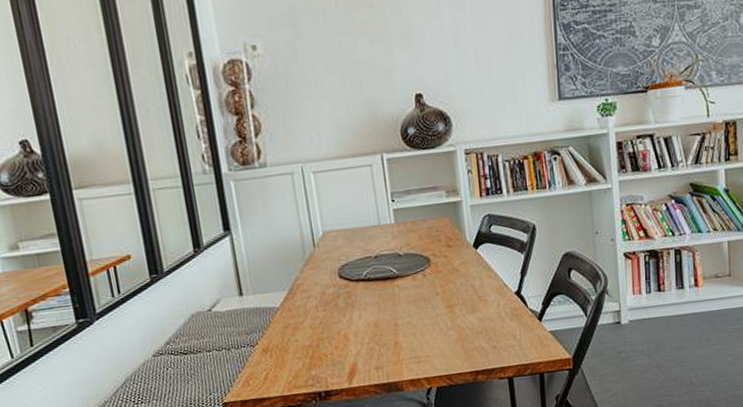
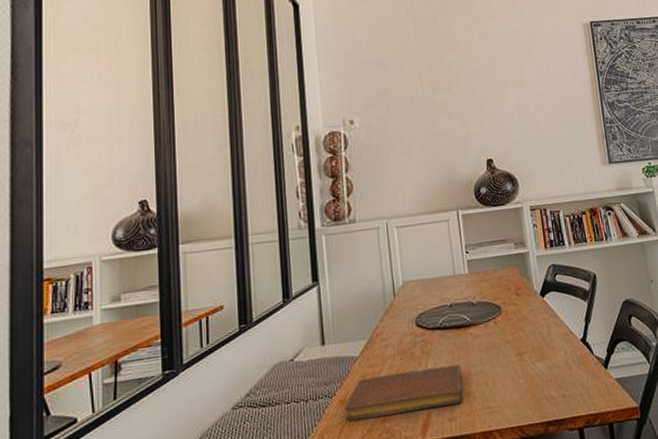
notebook: none [268,316,390,369] -> present [345,364,463,421]

